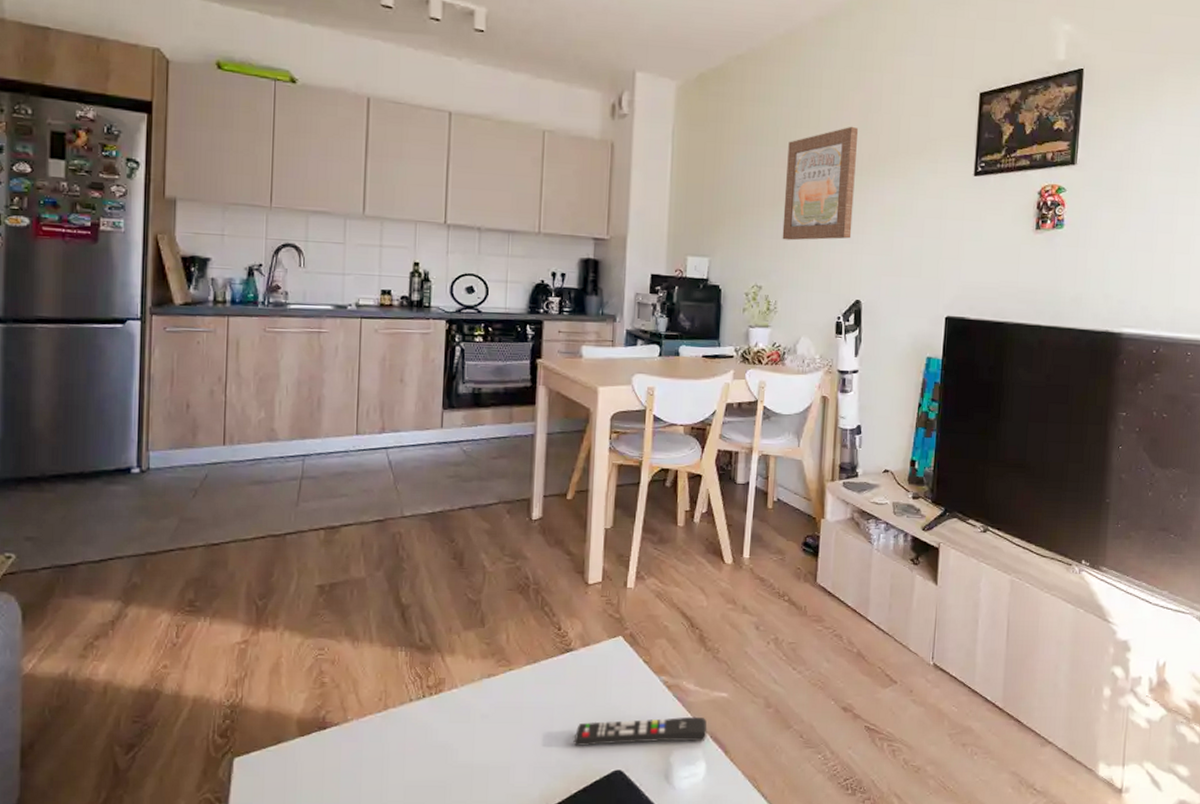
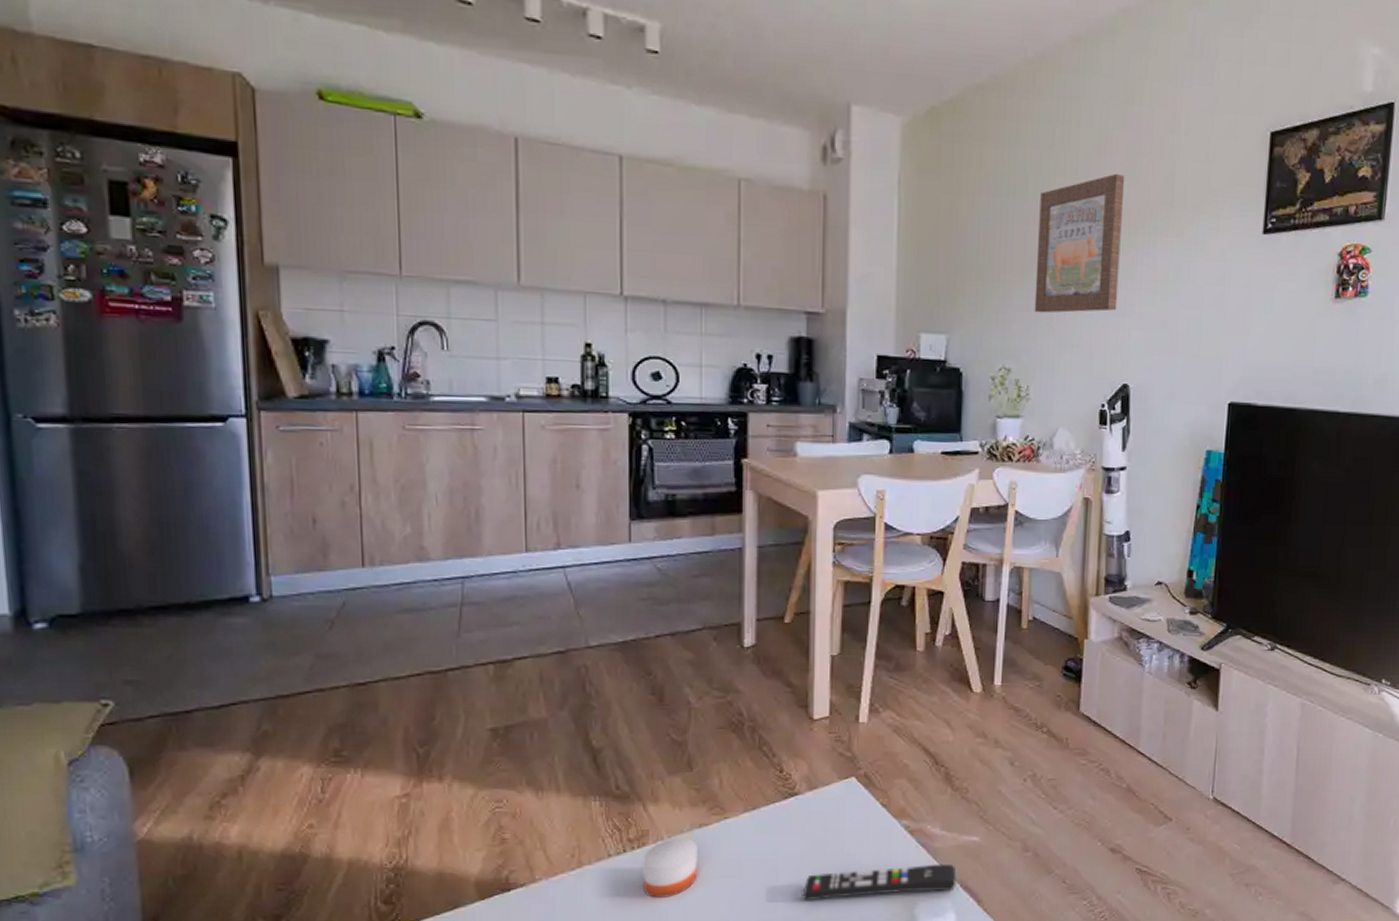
candle: none [438,686,486,740] -> present [643,837,698,898]

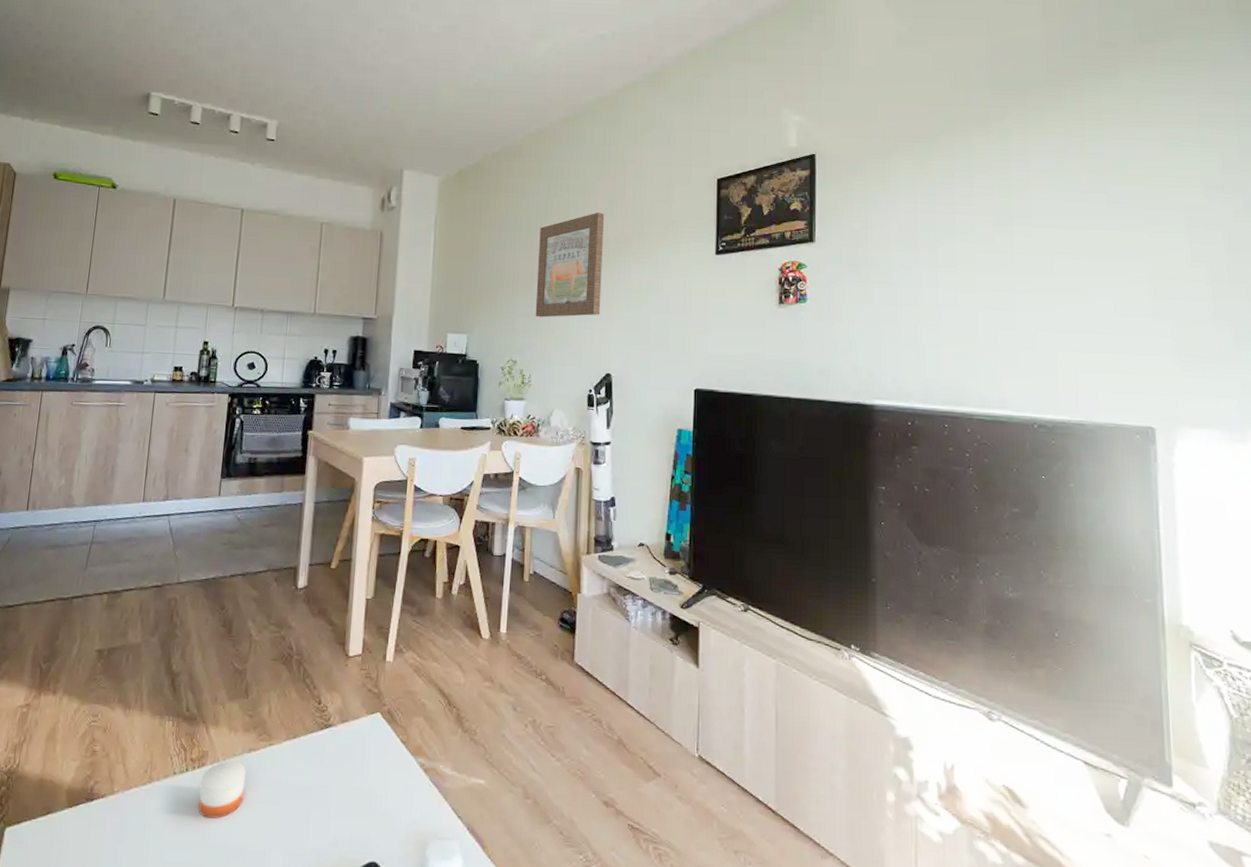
remote control: present [802,864,957,901] -> none [329,804,464,834]

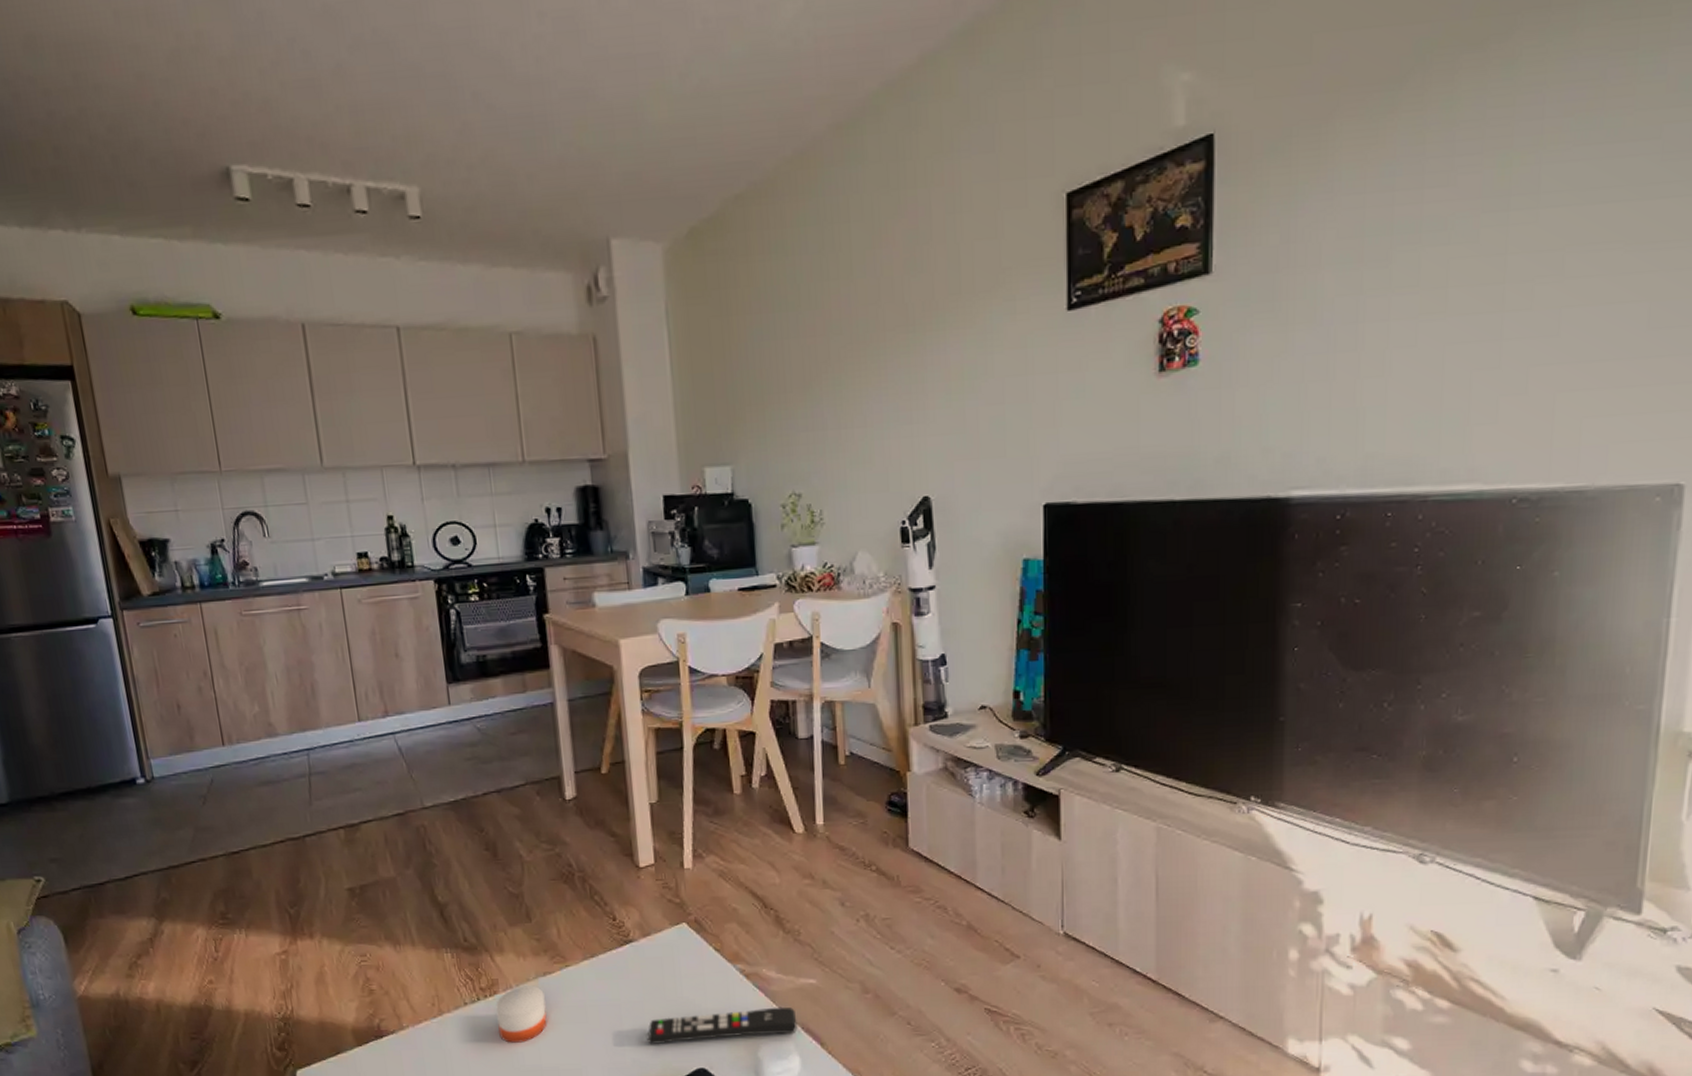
remote control: none [329,804,464,834] -> present [647,1007,798,1045]
wall art: present [535,212,605,318] -> none [814,267,909,431]

